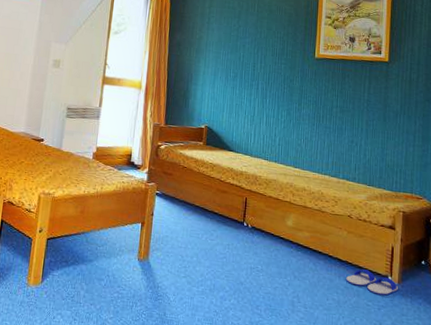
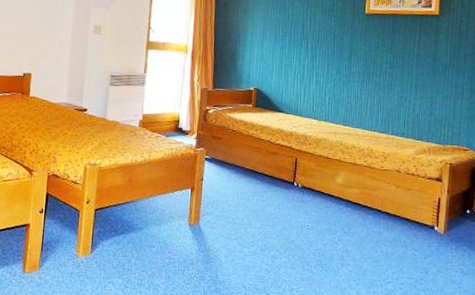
flip-flop: present [346,269,398,296] -> none [394,221,444,245]

